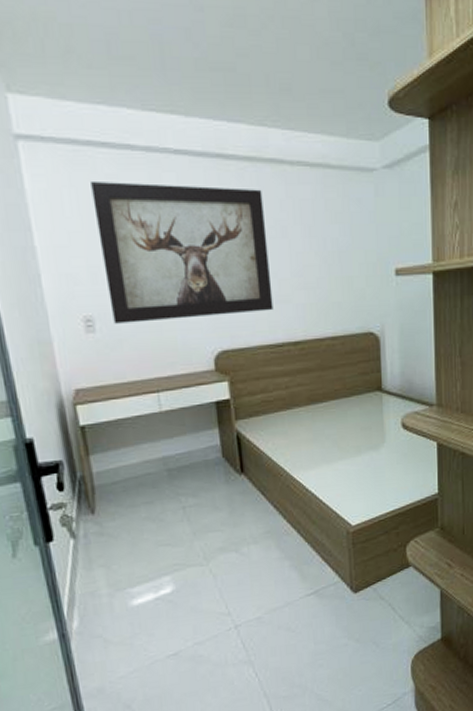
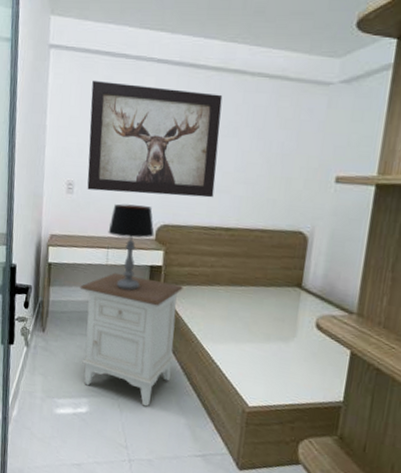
nightstand: none [131,415,265,562] -> present [80,272,183,407]
table lamp: none [153,332,213,437] -> present [108,204,155,291]

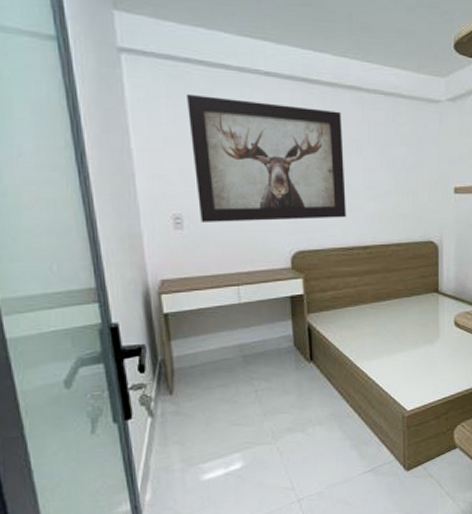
nightstand: present [80,272,183,407] -> none [210,310,330,441]
table lamp: present [108,204,155,291] -> none [235,234,290,327]

